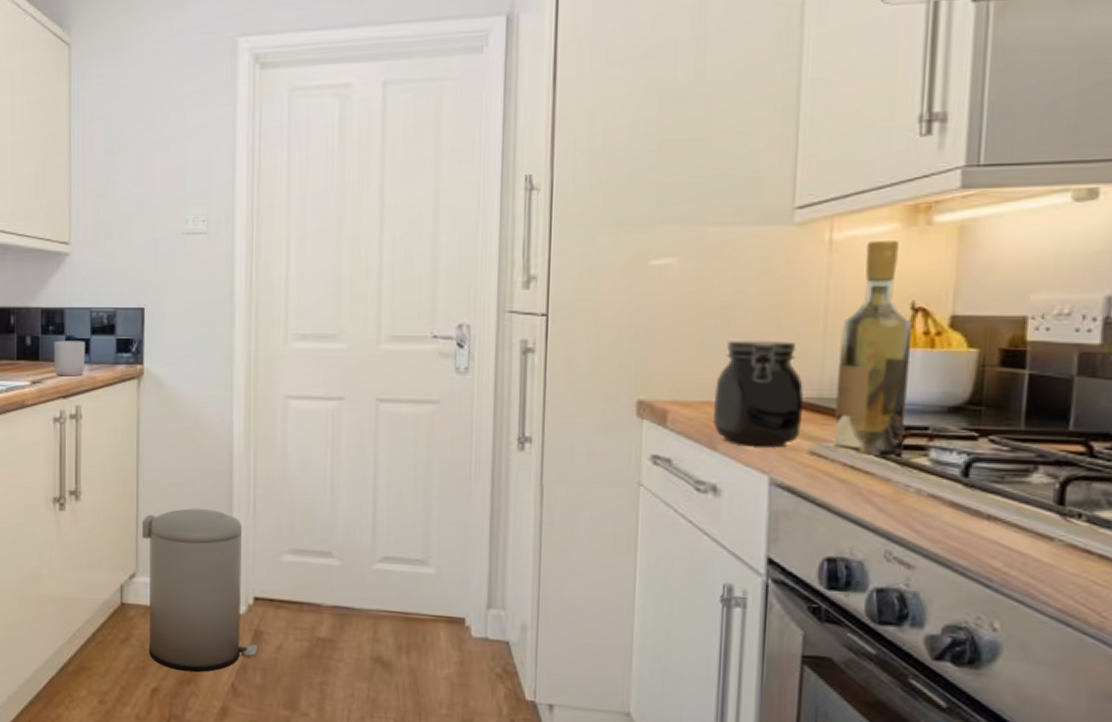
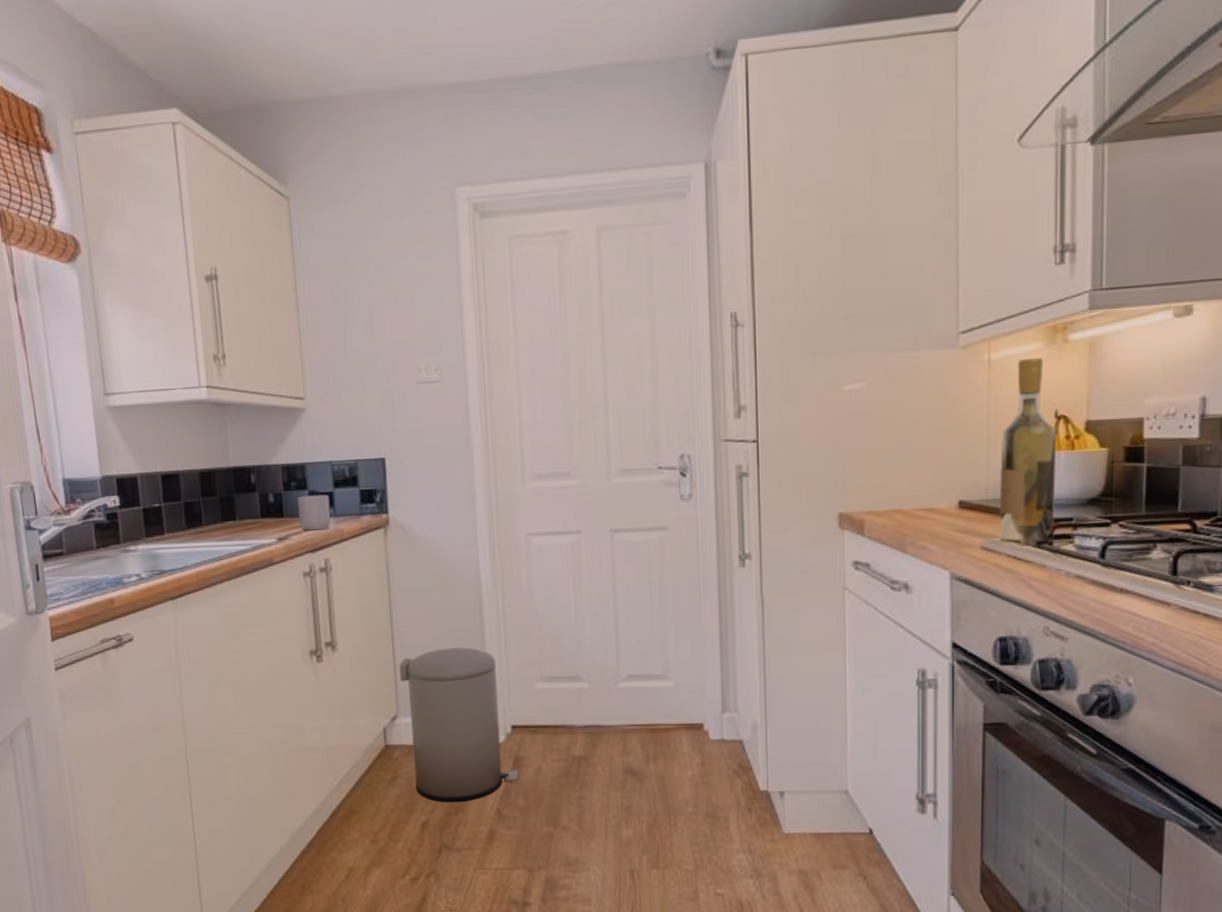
jar: present [712,339,805,447] -> none [901,451,975,547]

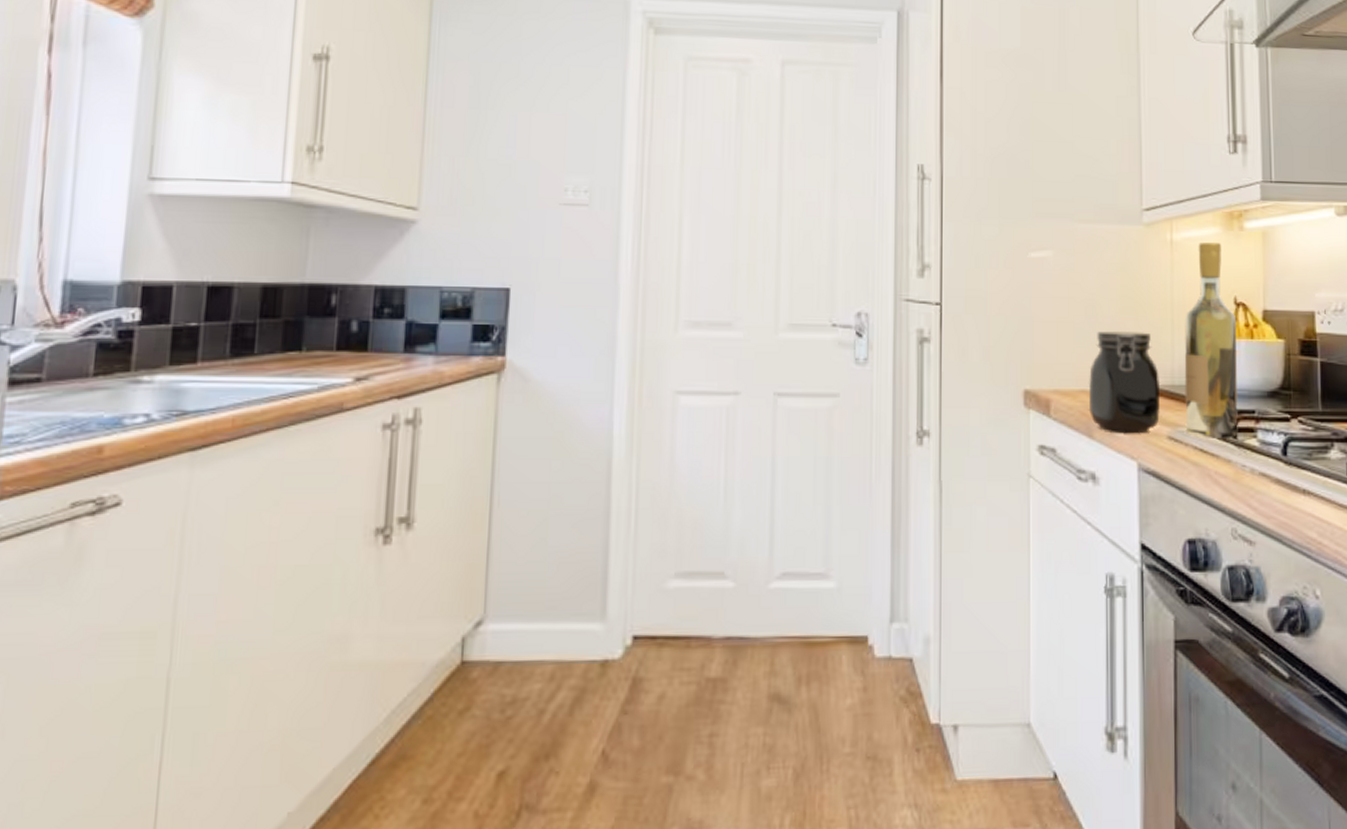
mug: present [297,494,331,531] -> none [387,326,432,371]
pedal bin: present [398,647,519,802] -> none [493,531,637,742]
jar: none [901,451,975,547] -> present [1088,330,1161,434]

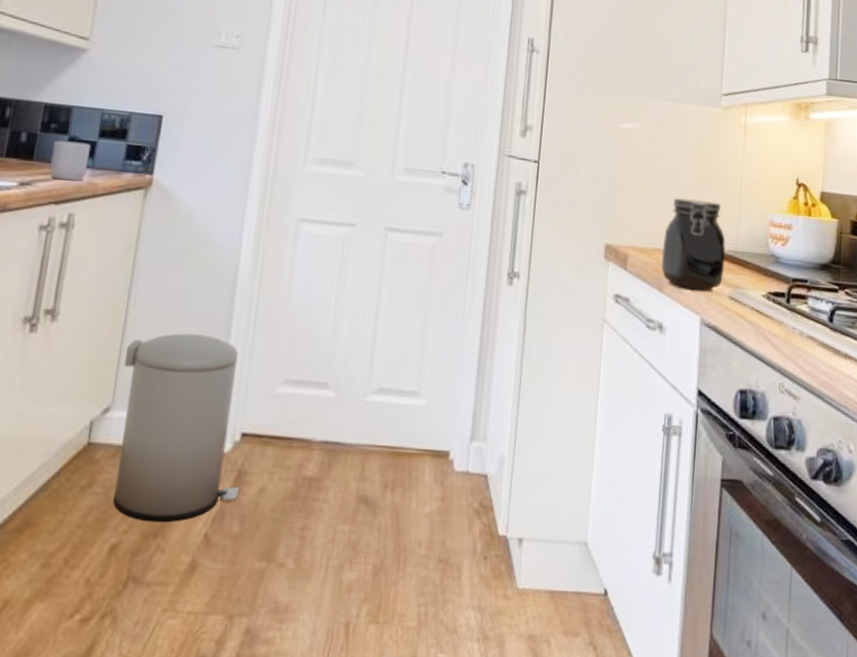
mug: none [387,326,432,371] -> present [49,140,91,181]
pedal bin: none [493,531,637,742] -> present [113,333,240,522]
bottle: present [1184,242,1238,440] -> none [745,127,797,304]

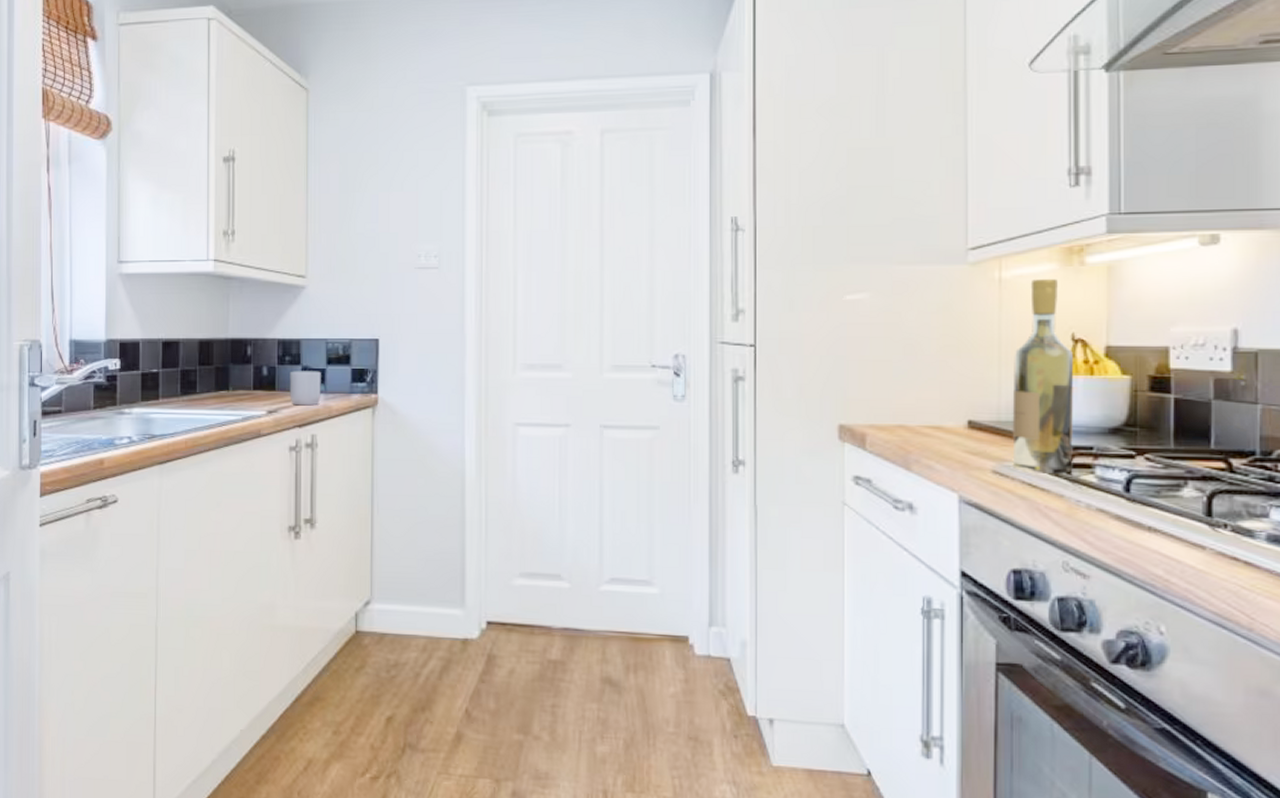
pedal bin: present [113,333,240,522] -> none [376,534,492,699]
jar: present [660,197,726,291] -> none [906,368,985,467]
bottle: none [745,127,797,304] -> present [1012,279,1074,475]

